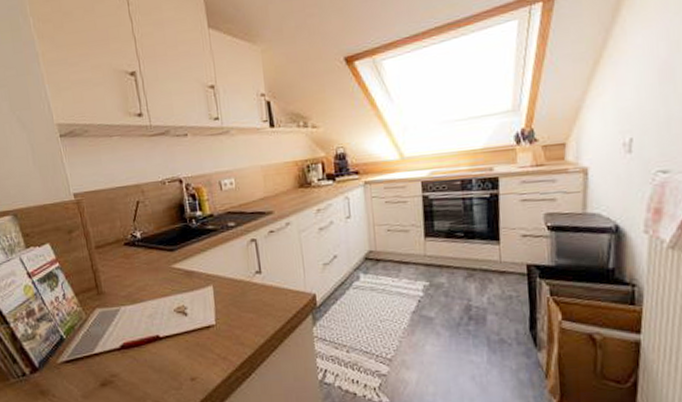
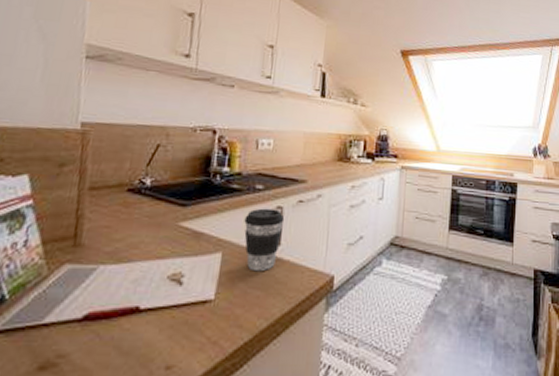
coffee cup: none [225,242,261,298] -> present [244,208,285,272]

